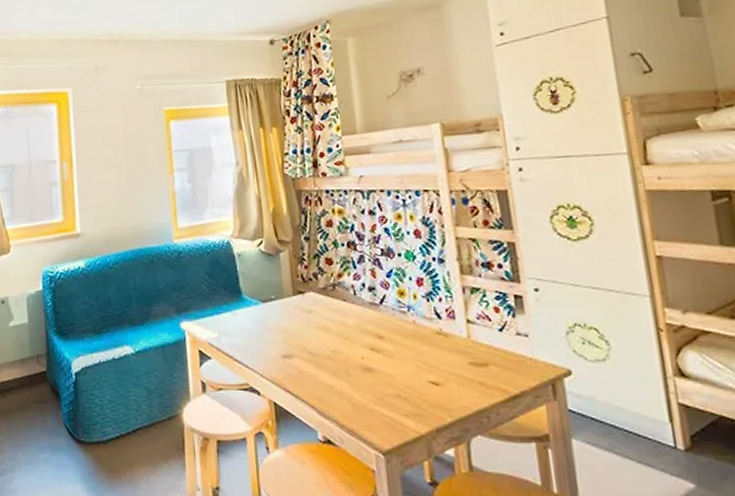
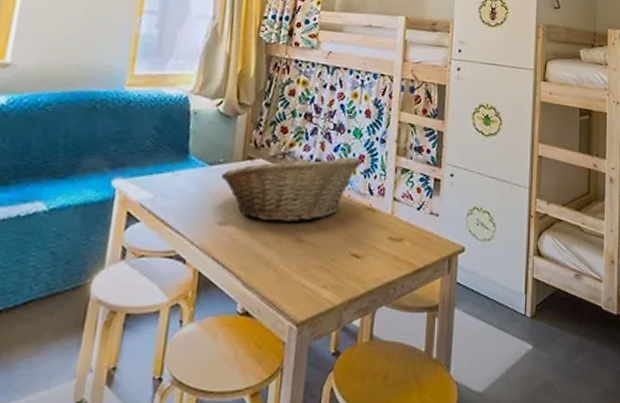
fruit basket: none [276,281,421,352] -> present [221,154,362,222]

